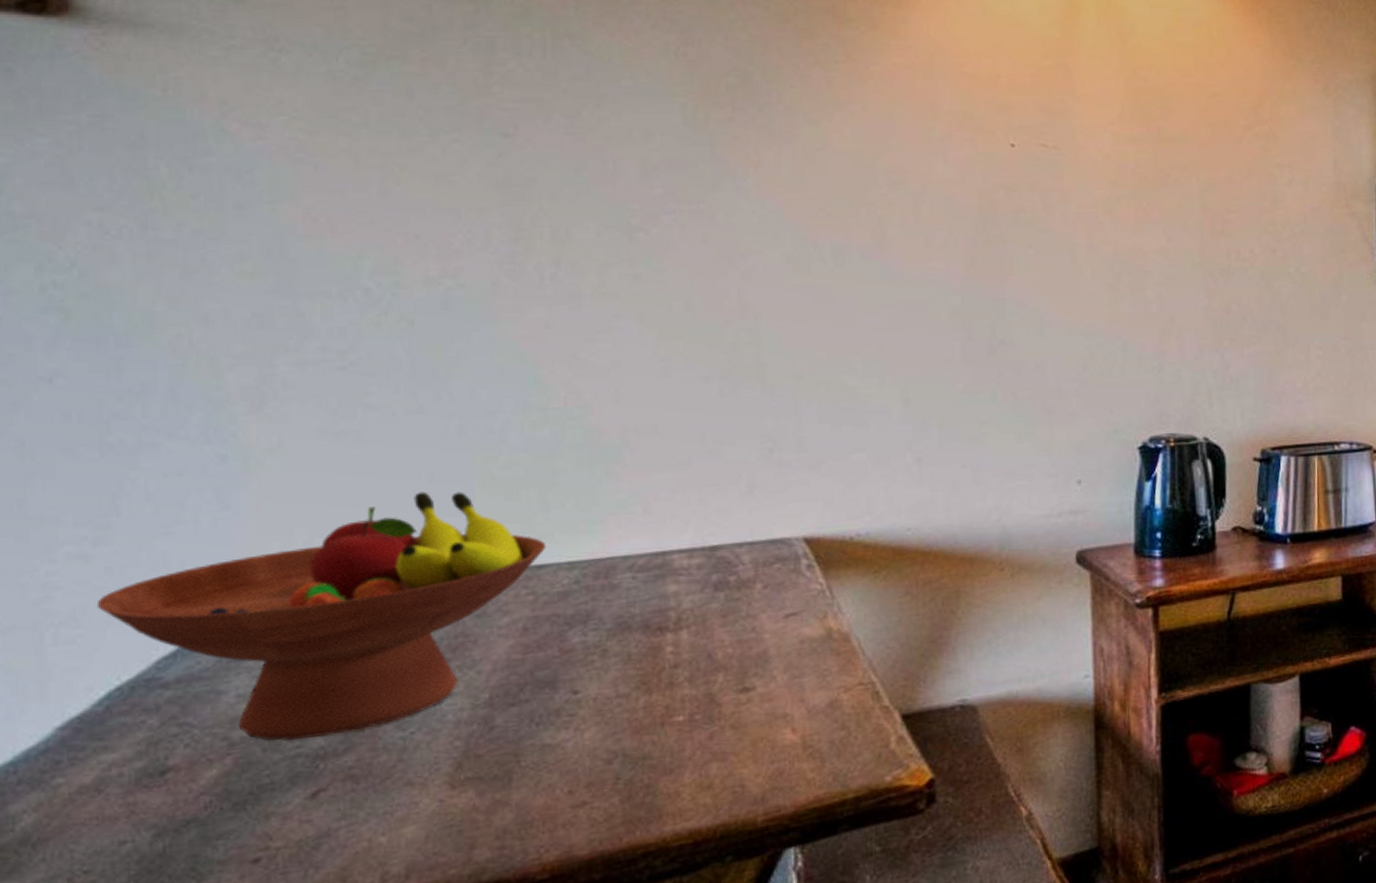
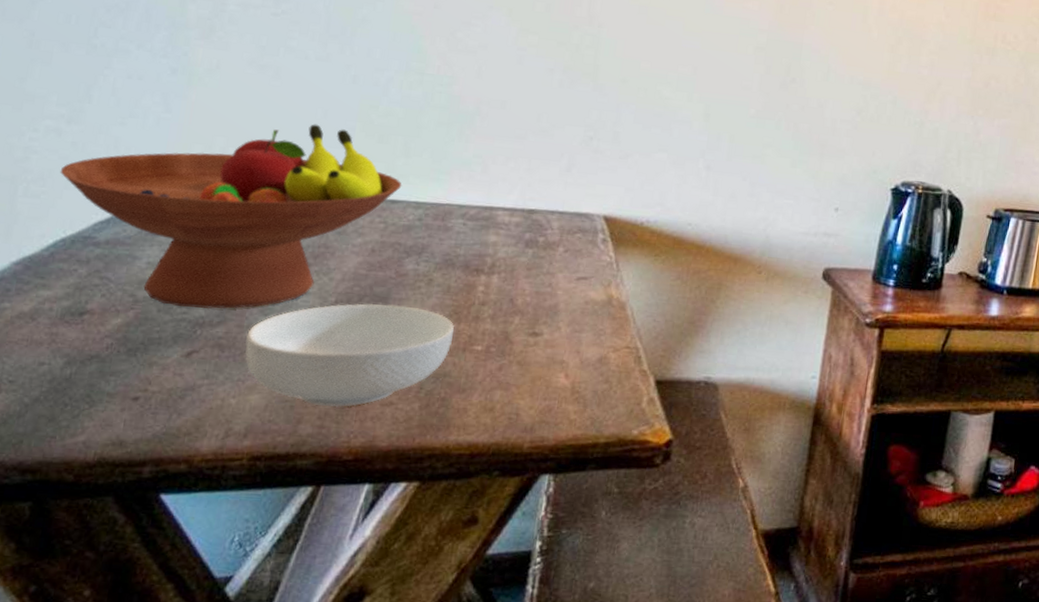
cereal bowl: none [385,685,647,824] -> present [245,304,455,408]

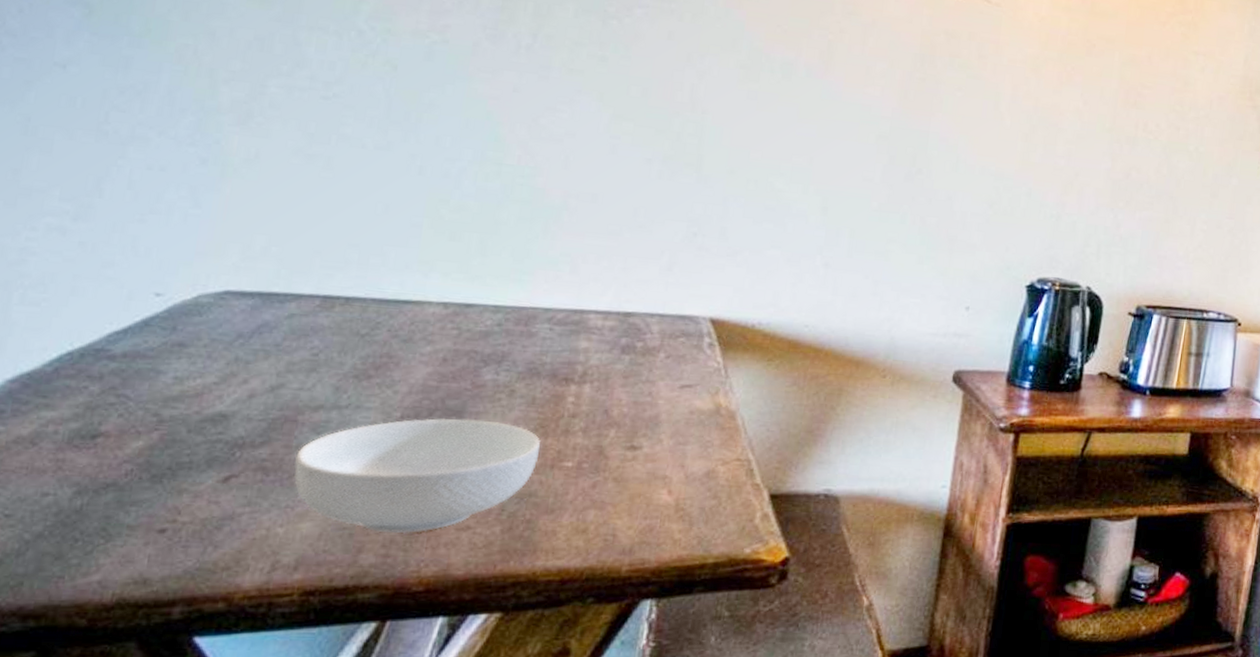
fruit bowl: present [59,124,402,309] -> none [64,220,478,428]

